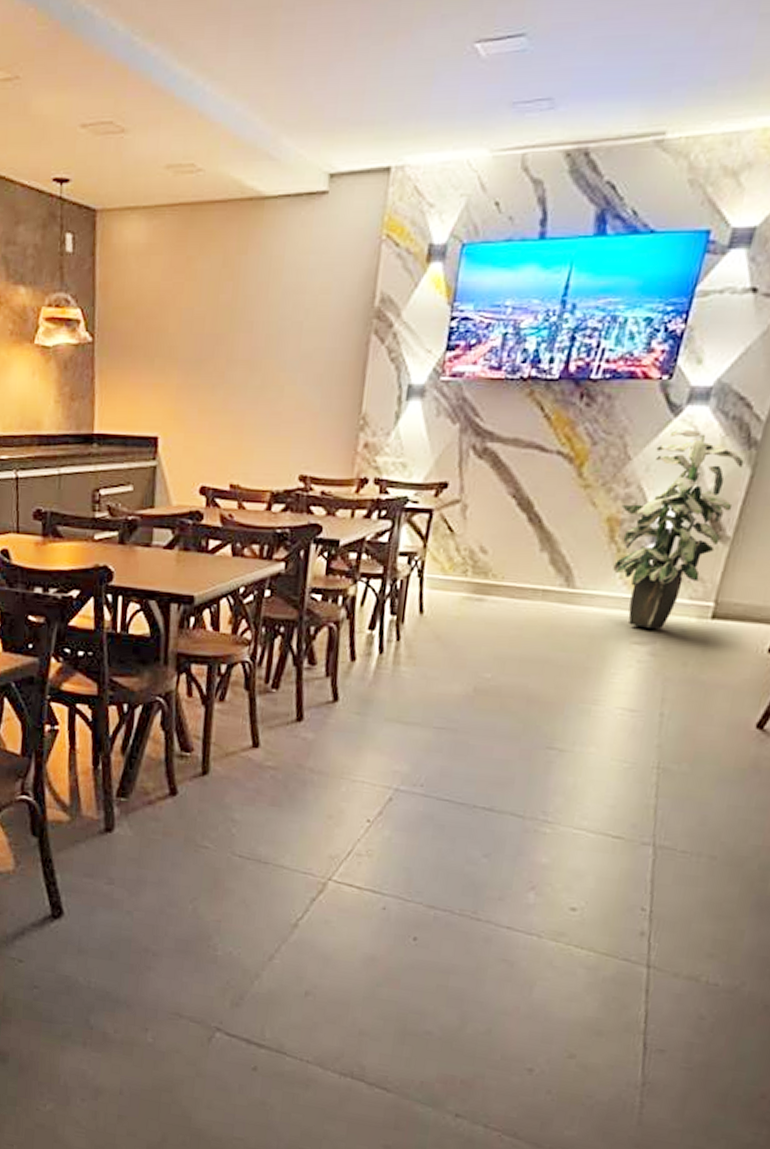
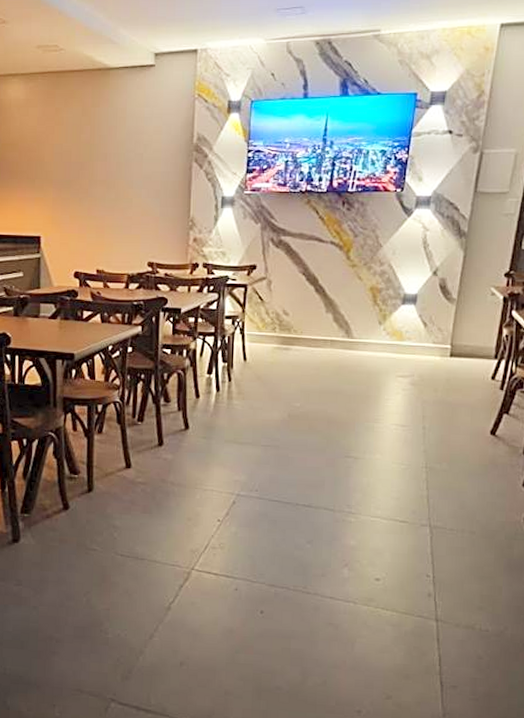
indoor plant: present [613,430,744,629] -> none [378,225,458,365]

